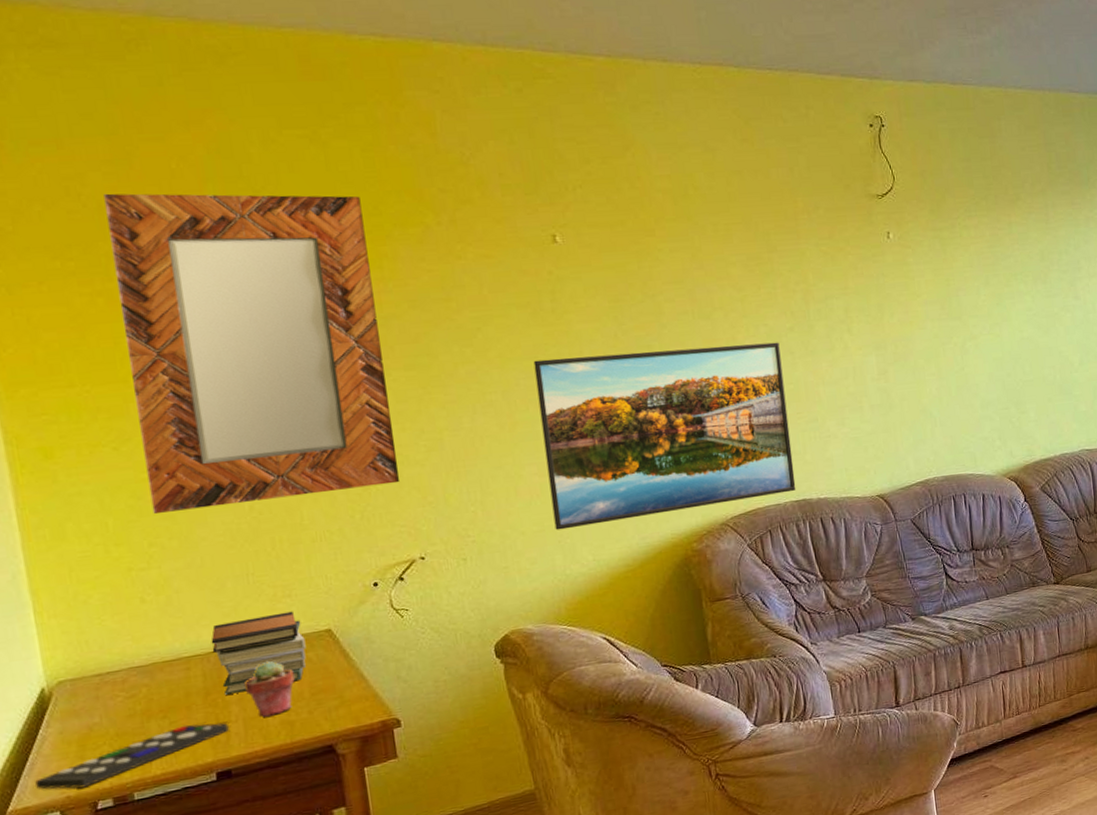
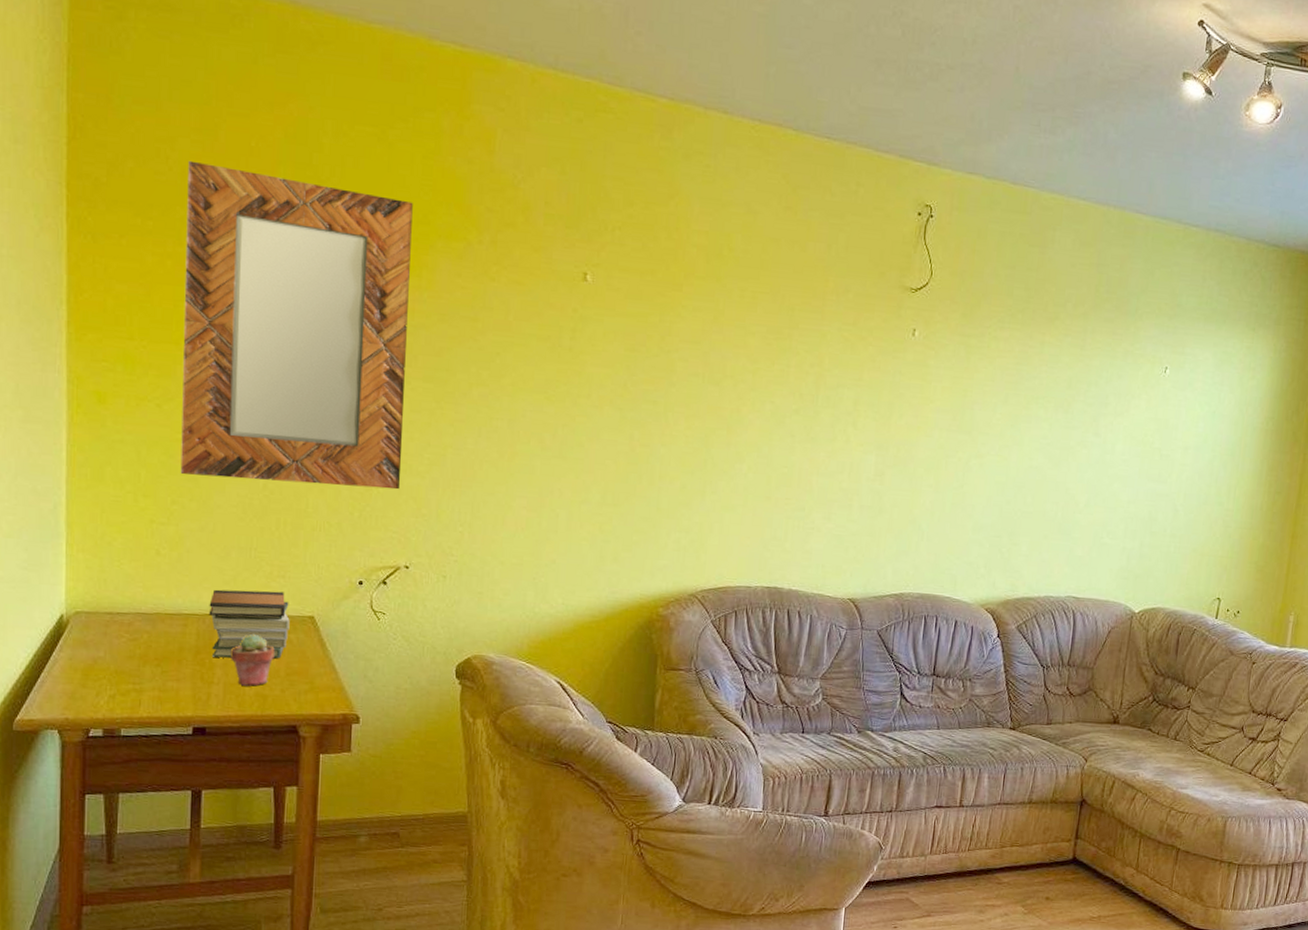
remote control: present [35,723,229,790] -> none [42,676,210,714]
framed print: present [533,342,796,530] -> none [533,395,782,577]

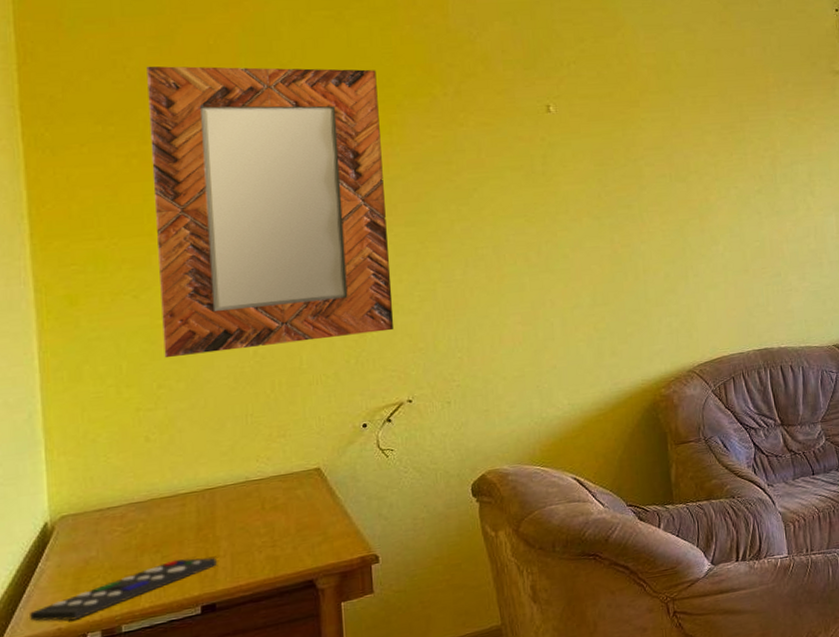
remote control: none [42,676,210,714] -> present [30,557,217,621]
book stack: present [208,589,290,659] -> none [207,450,296,531]
potted succulent: present [230,633,275,686] -> none [234,498,283,552]

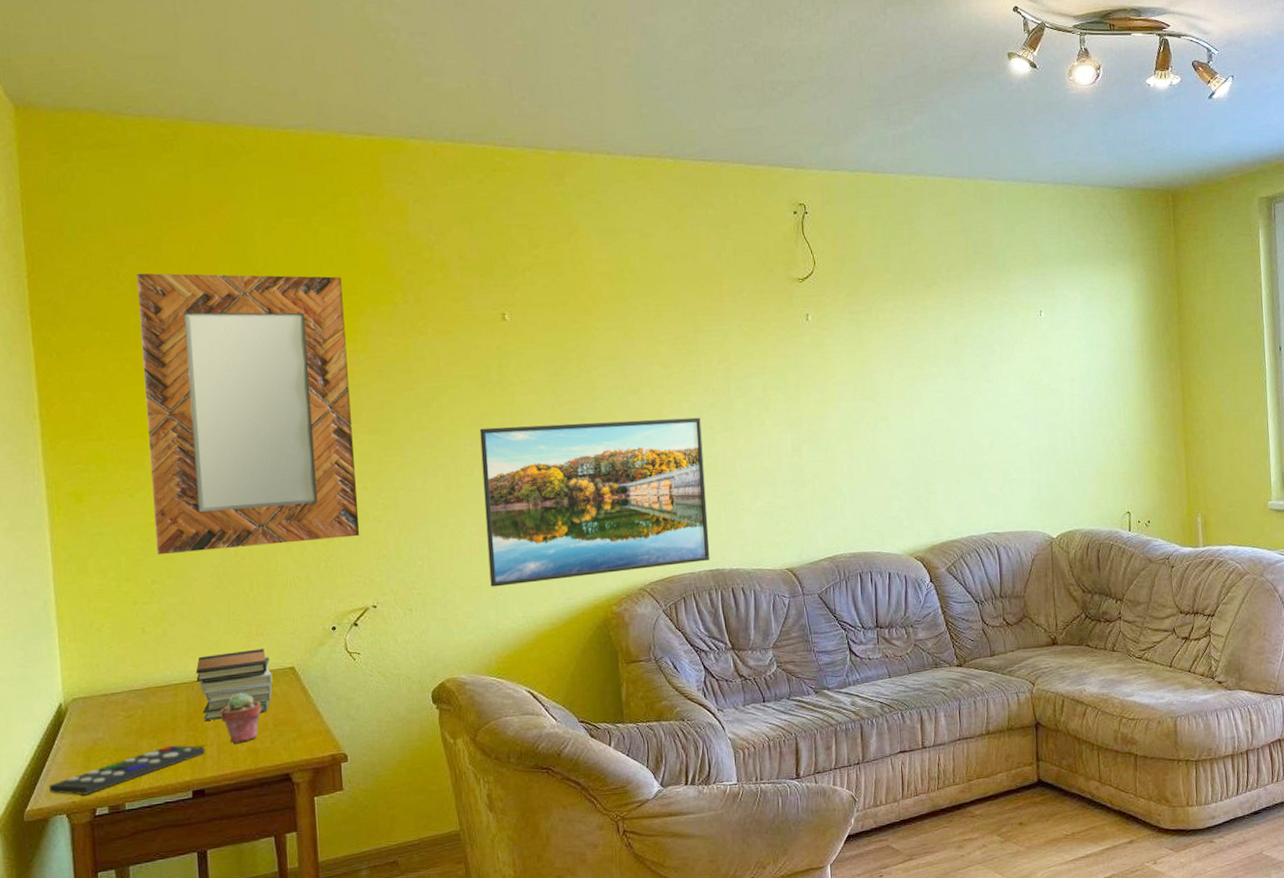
book stack: none [207,450,296,531] -> present [195,648,273,721]
potted succulent: none [234,498,283,552] -> present [219,692,262,743]
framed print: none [523,203,759,376] -> present [480,417,711,587]

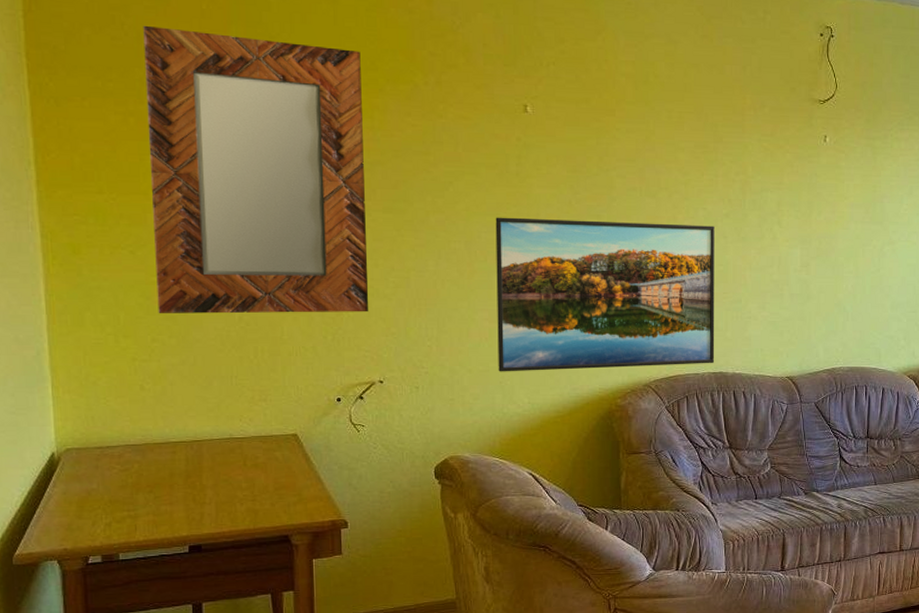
remote control: present [49,745,205,795] -> none [40,501,203,543]
book stack: present [195,648,273,721] -> none [195,414,275,479]
potted succulent: present [219,692,262,743] -> none [219,454,262,503]

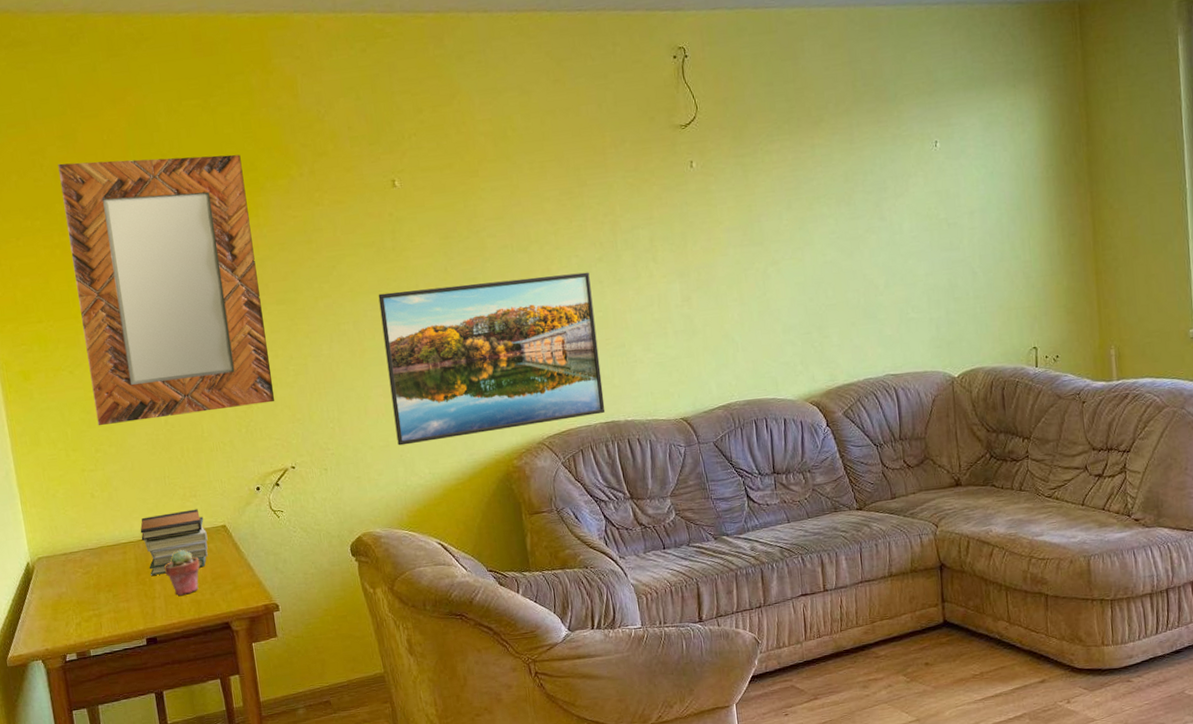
book stack: none [195,414,275,479] -> present [140,509,208,576]
potted succulent: none [219,454,262,503] -> present [164,549,200,596]

